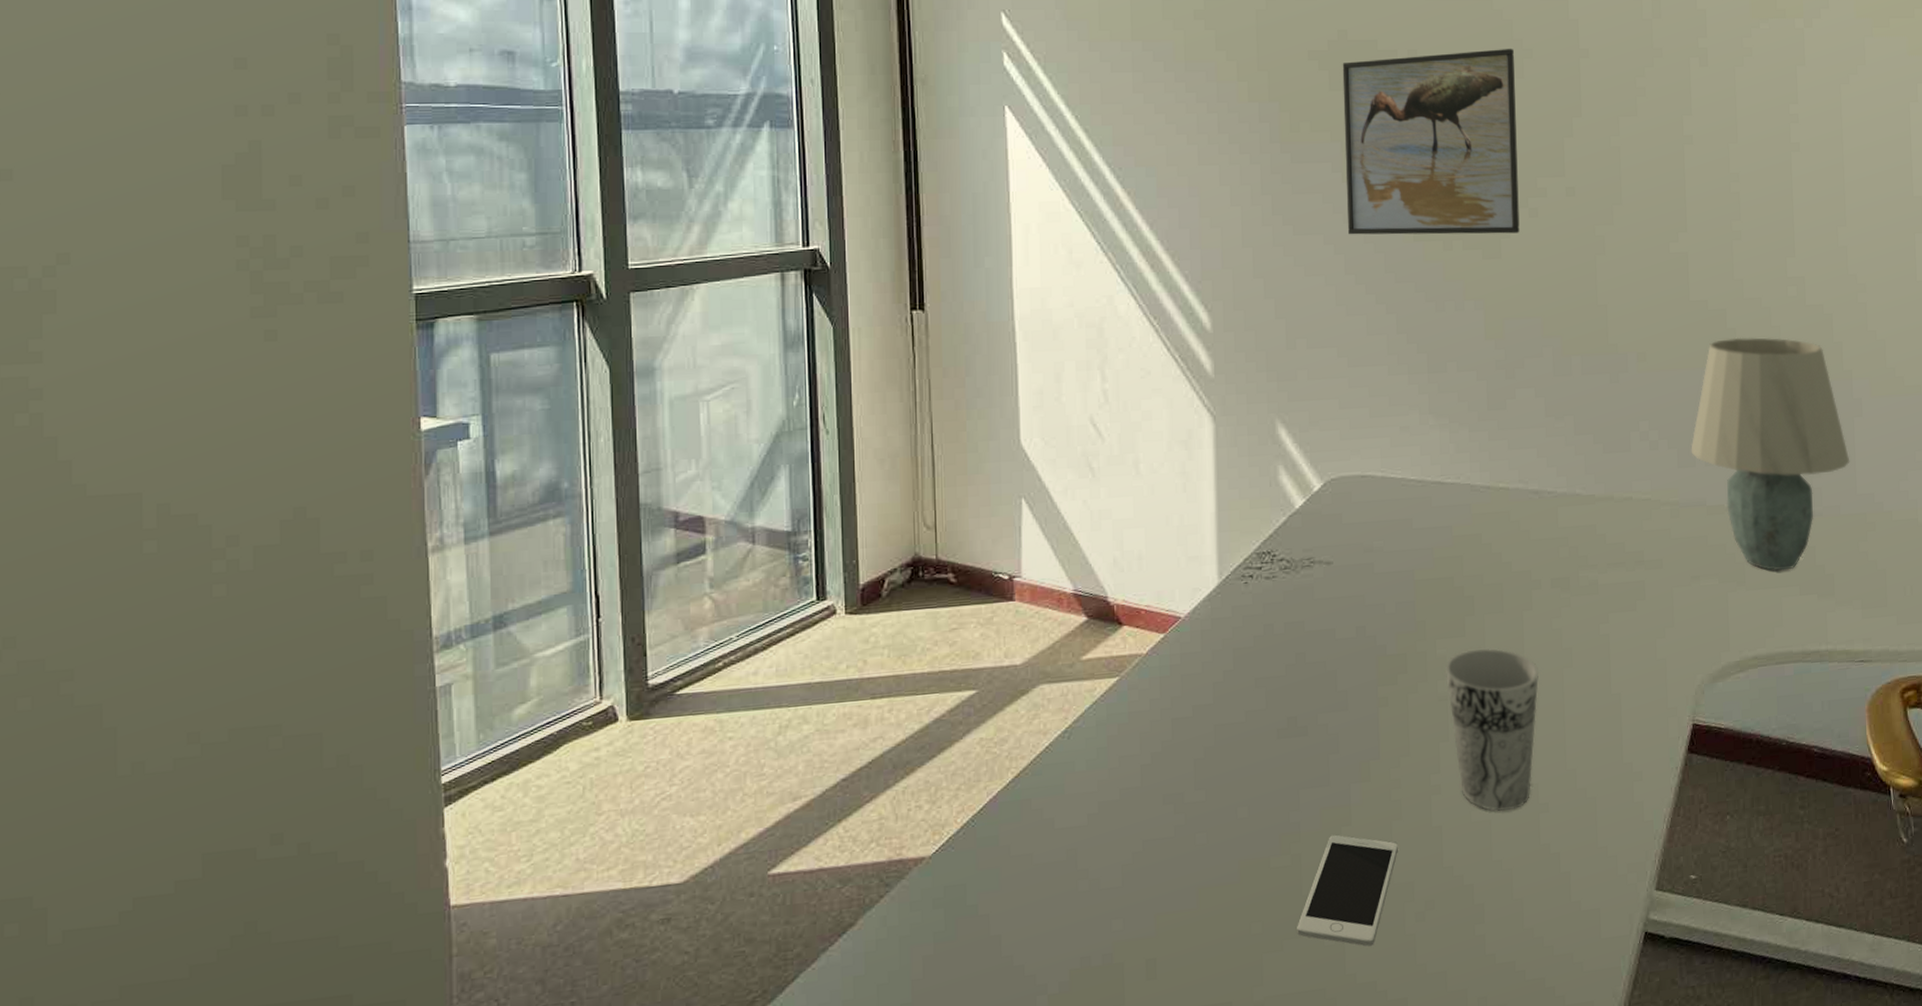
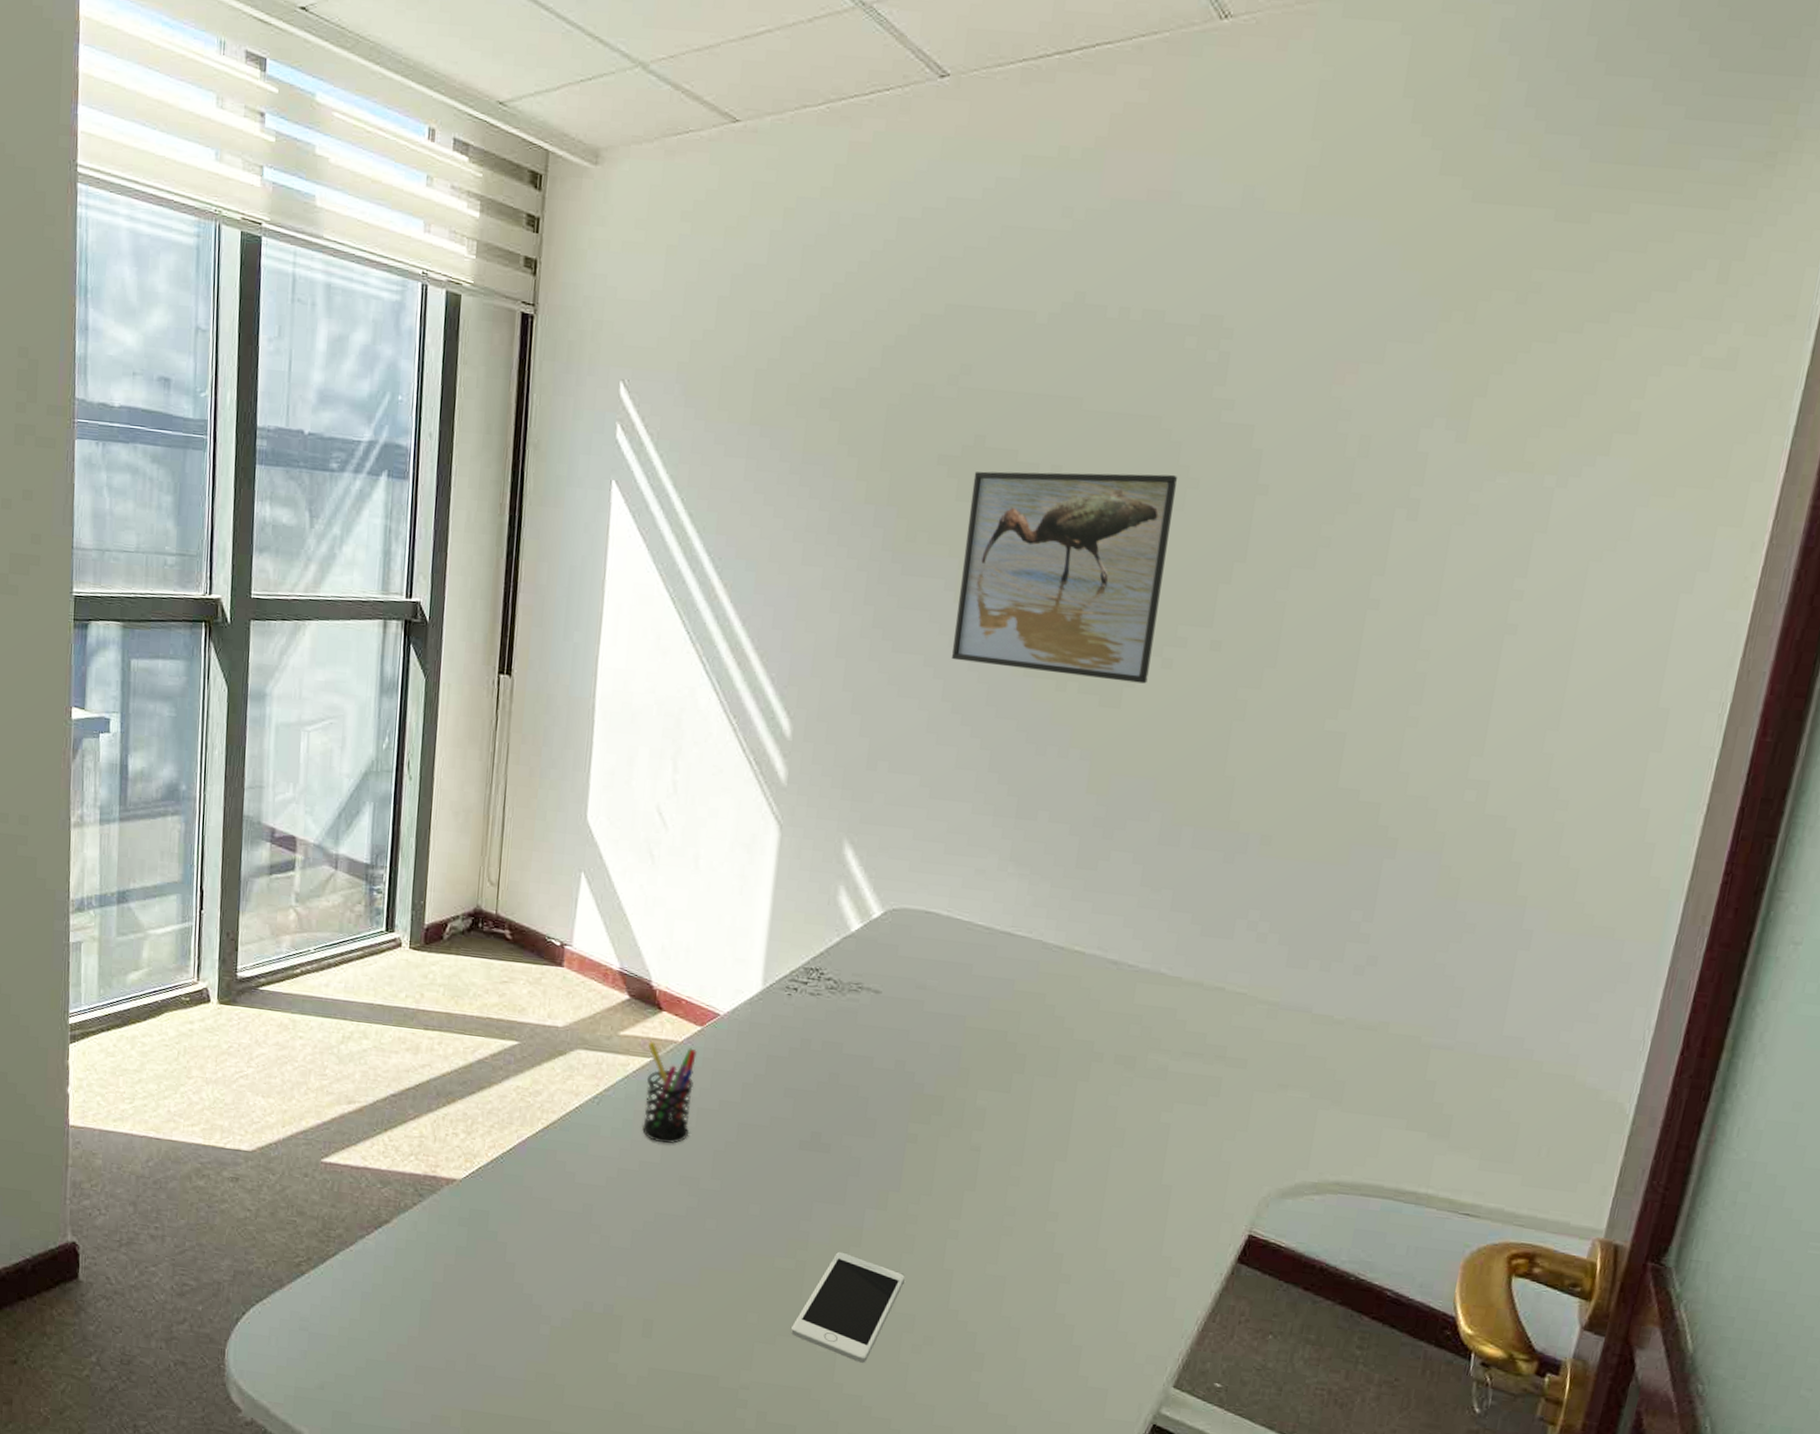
pen holder: none [1112,658,1167,765] -> present [641,1041,697,1144]
cup: present [1446,648,1539,812] -> none [979,1107,1084,1273]
table lamp: present [1690,337,1850,571] -> none [1304,836,1502,1100]

